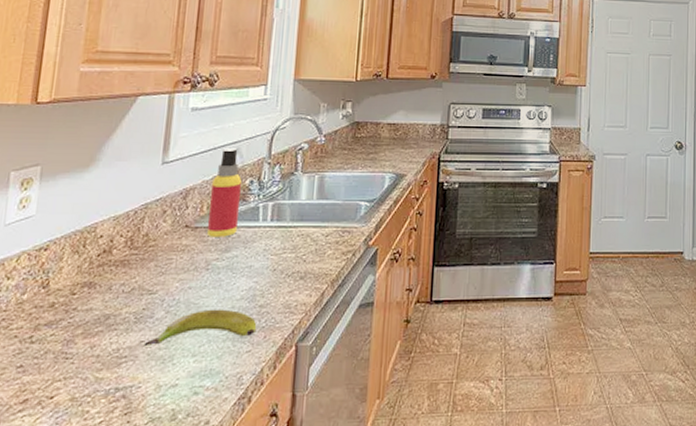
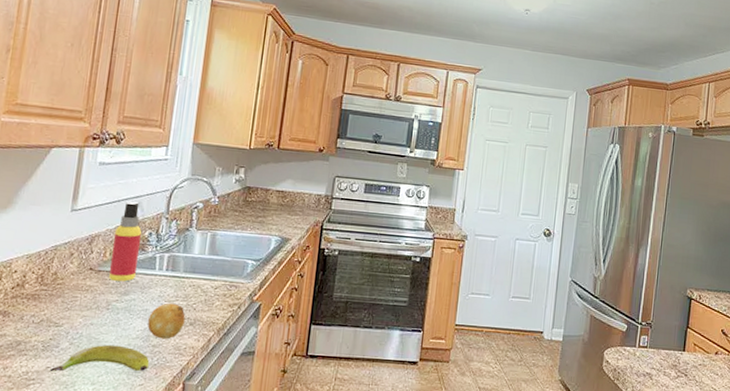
fruit: none [253,256,295,298] -> present [147,303,186,340]

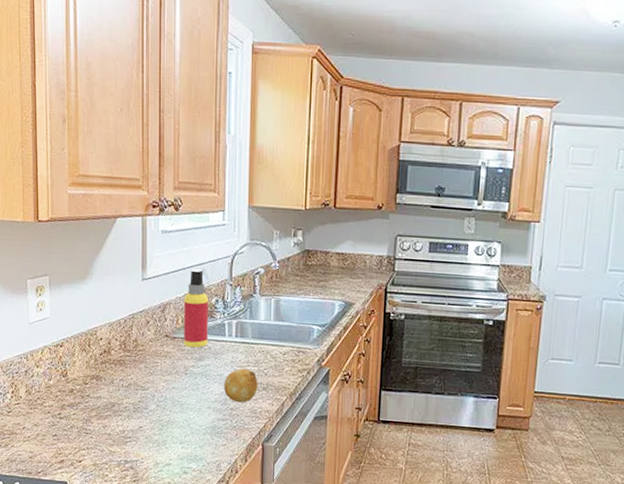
banana: present [49,344,150,373] -> none [142,407,230,432]

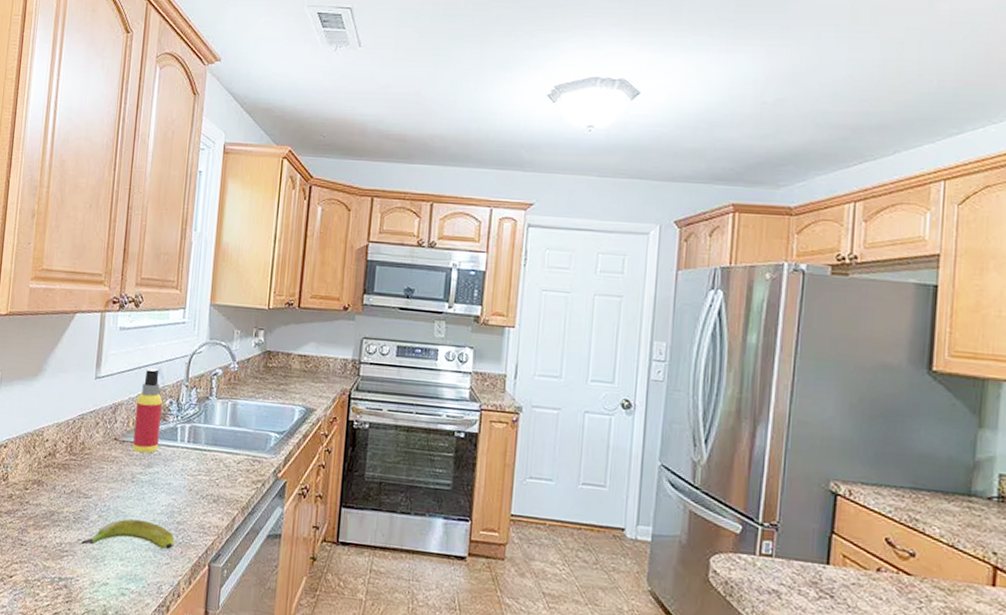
banana: none [142,407,230,432] -> present [81,519,175,549]
fruit: present [224,368,258,403] -> none [171,477,209,517]

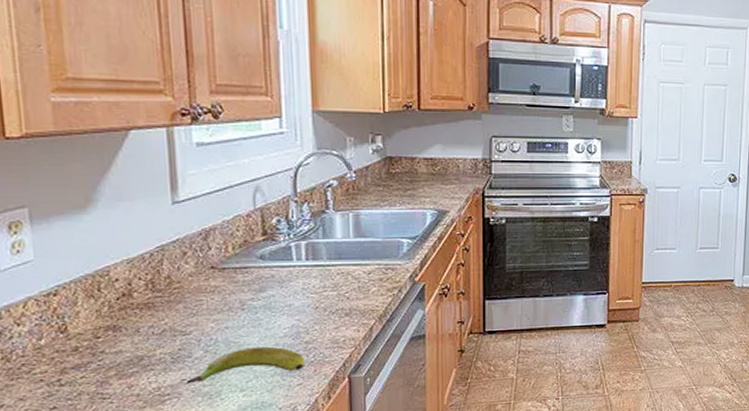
spray bottle: present [133,368,162,453] -> none [234,186,270,278]

